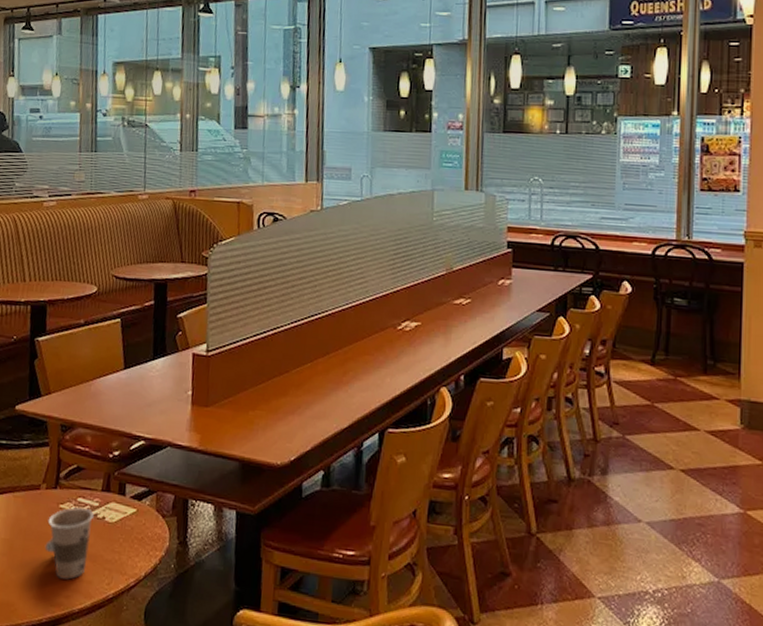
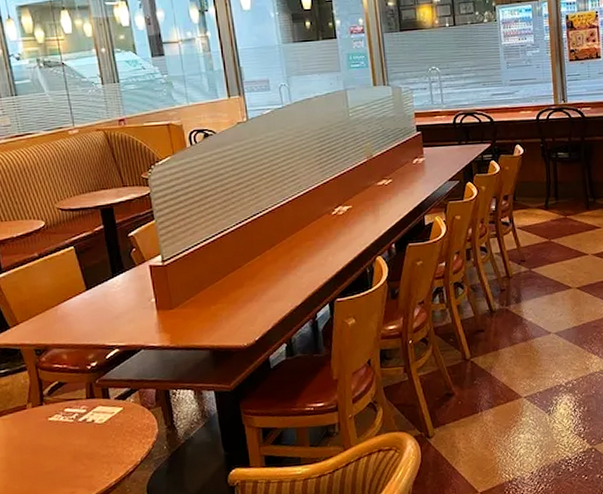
cup: present [44,507,94,580] -> none [40,416,85,480]

